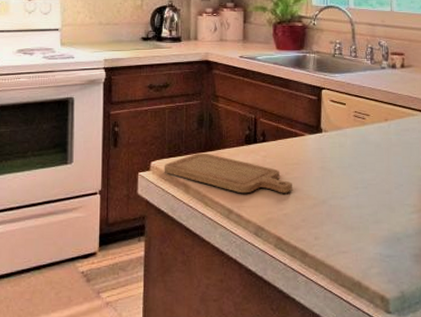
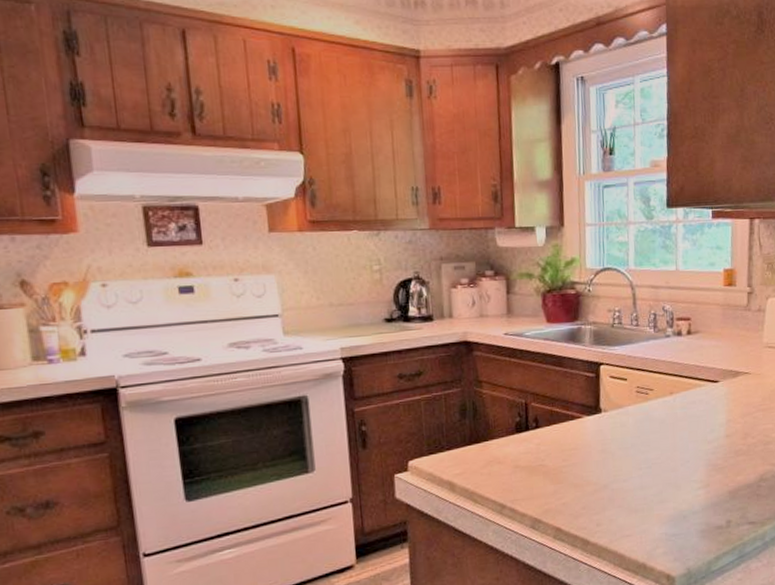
chopping board: present [164,152,292,194] -> none [423,445,571,486]

